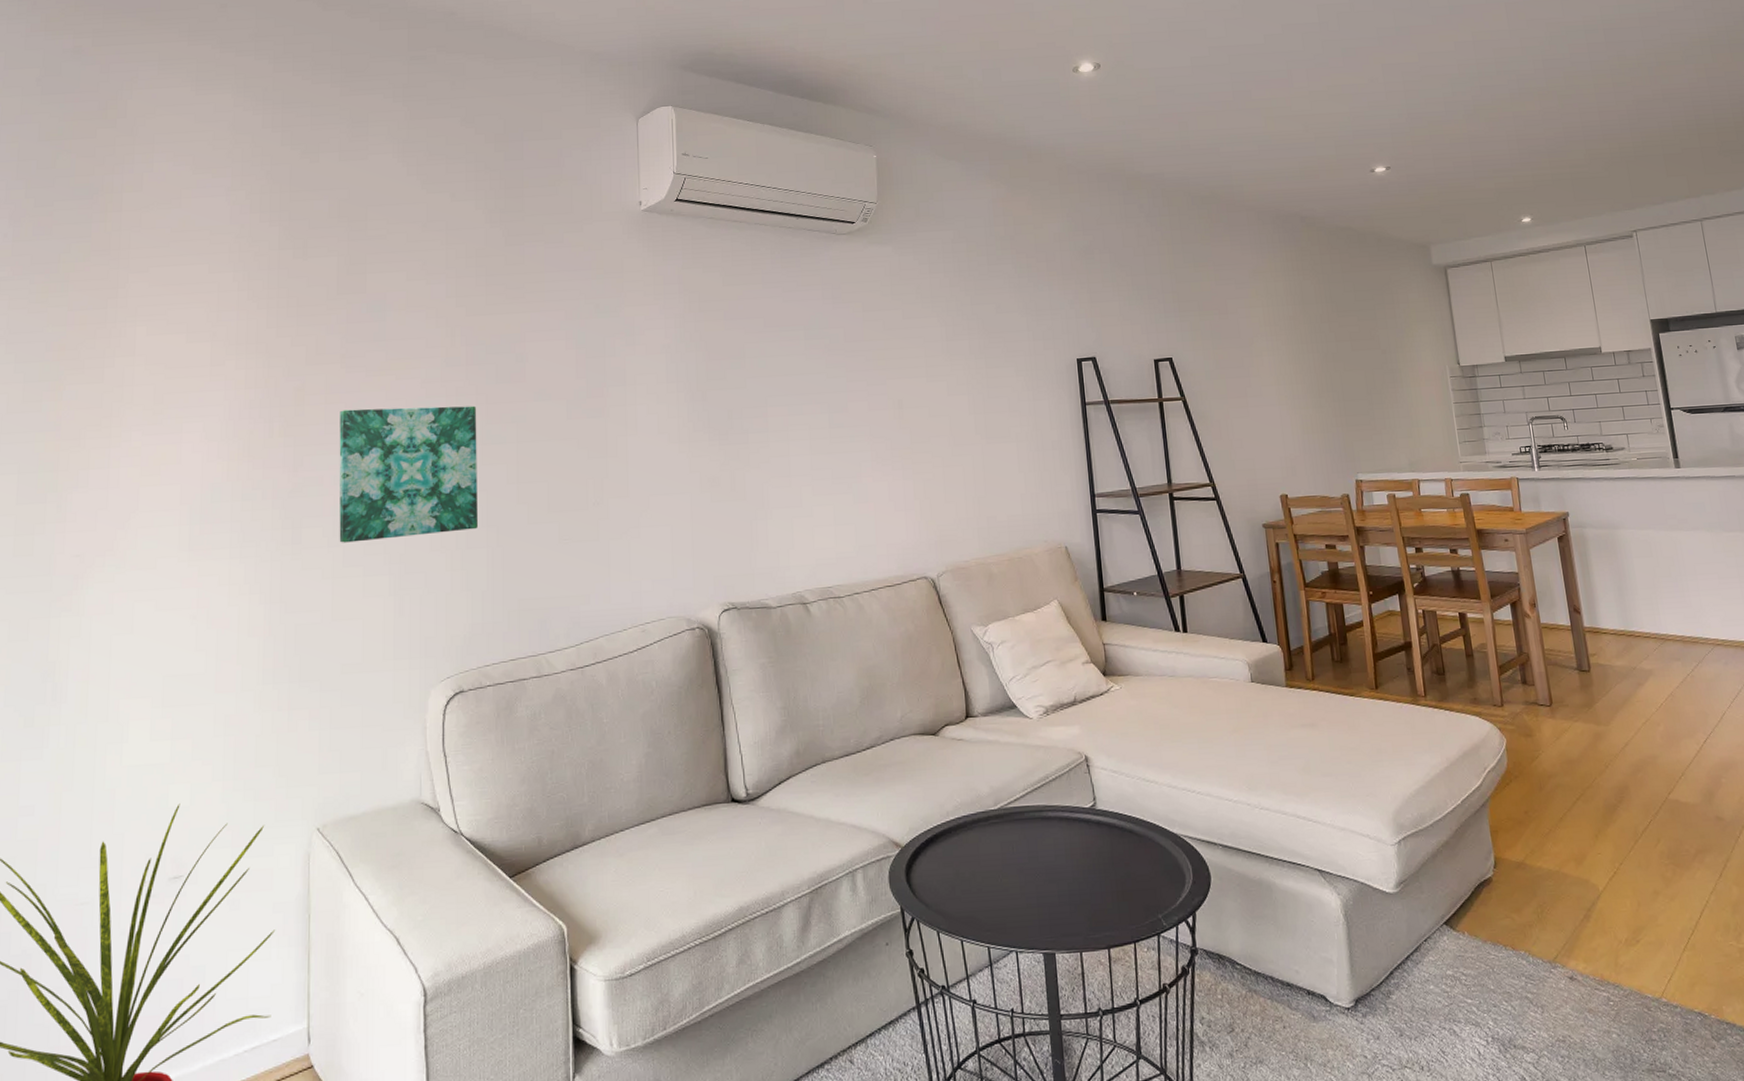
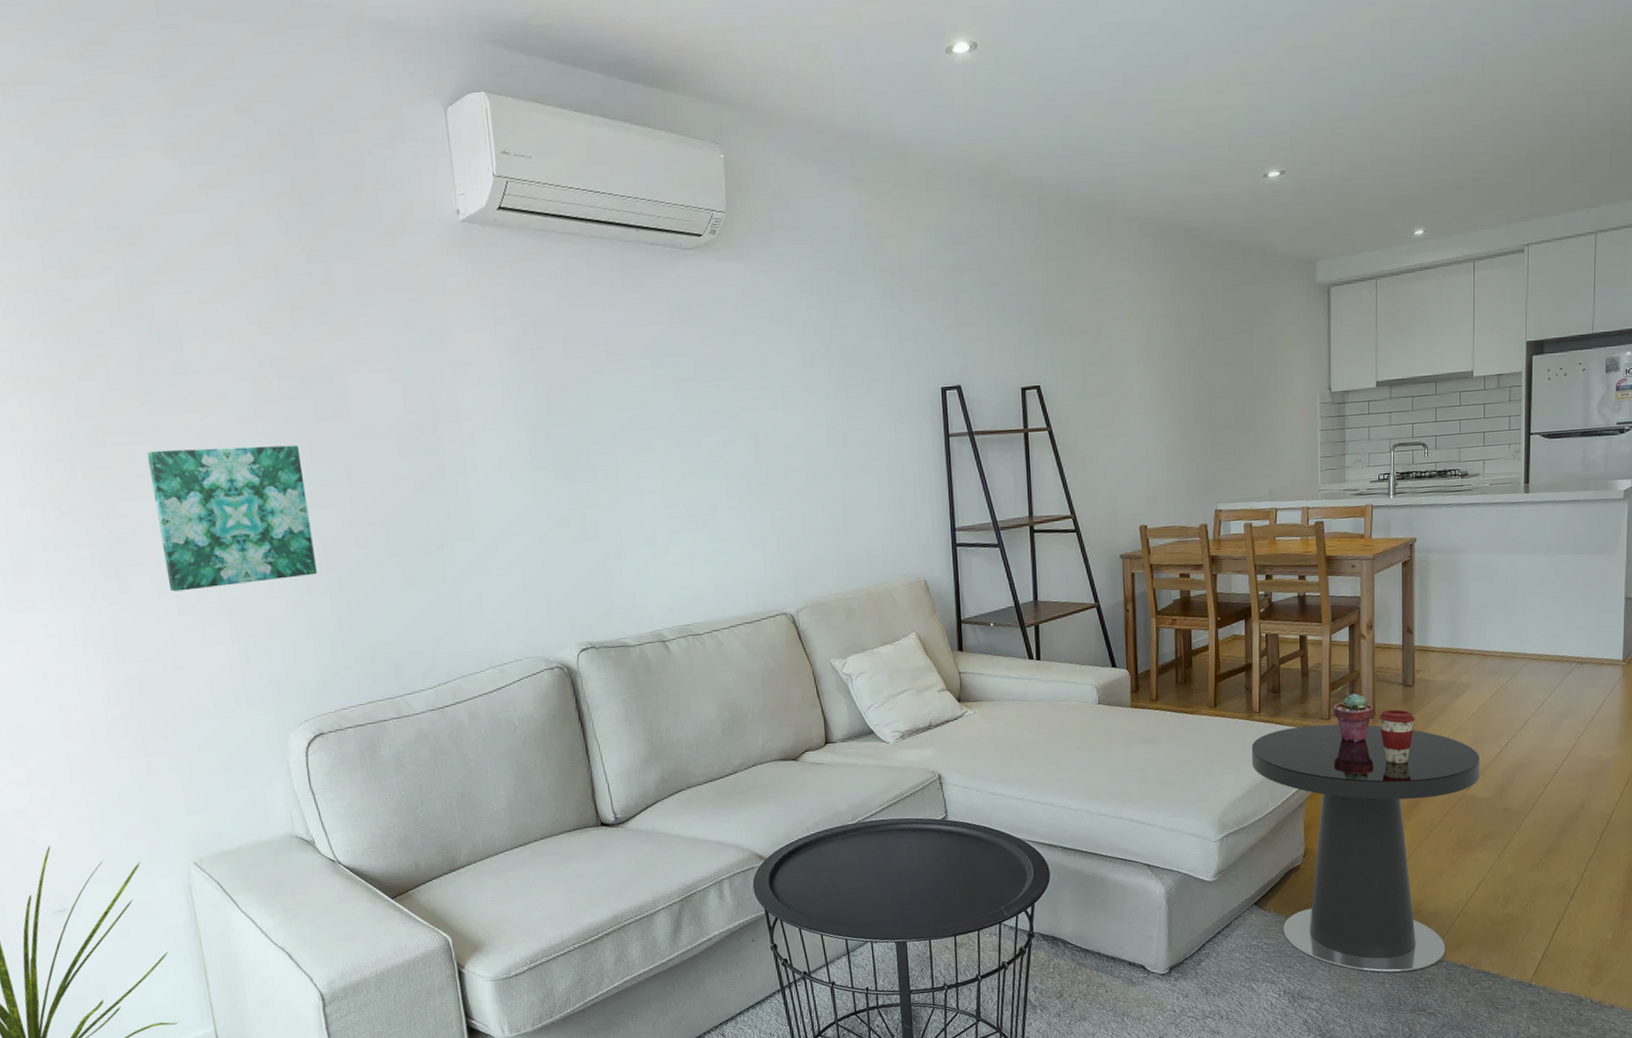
side table: none [1420,712,1681,1019] -> present [1251,724,1480,973]
potted succulent: none [1505,678,1551,734] -> present [1333,693,1374,743]
coffee cup: none [1557,697,1598,761] -> present [1379,709,1415,765]

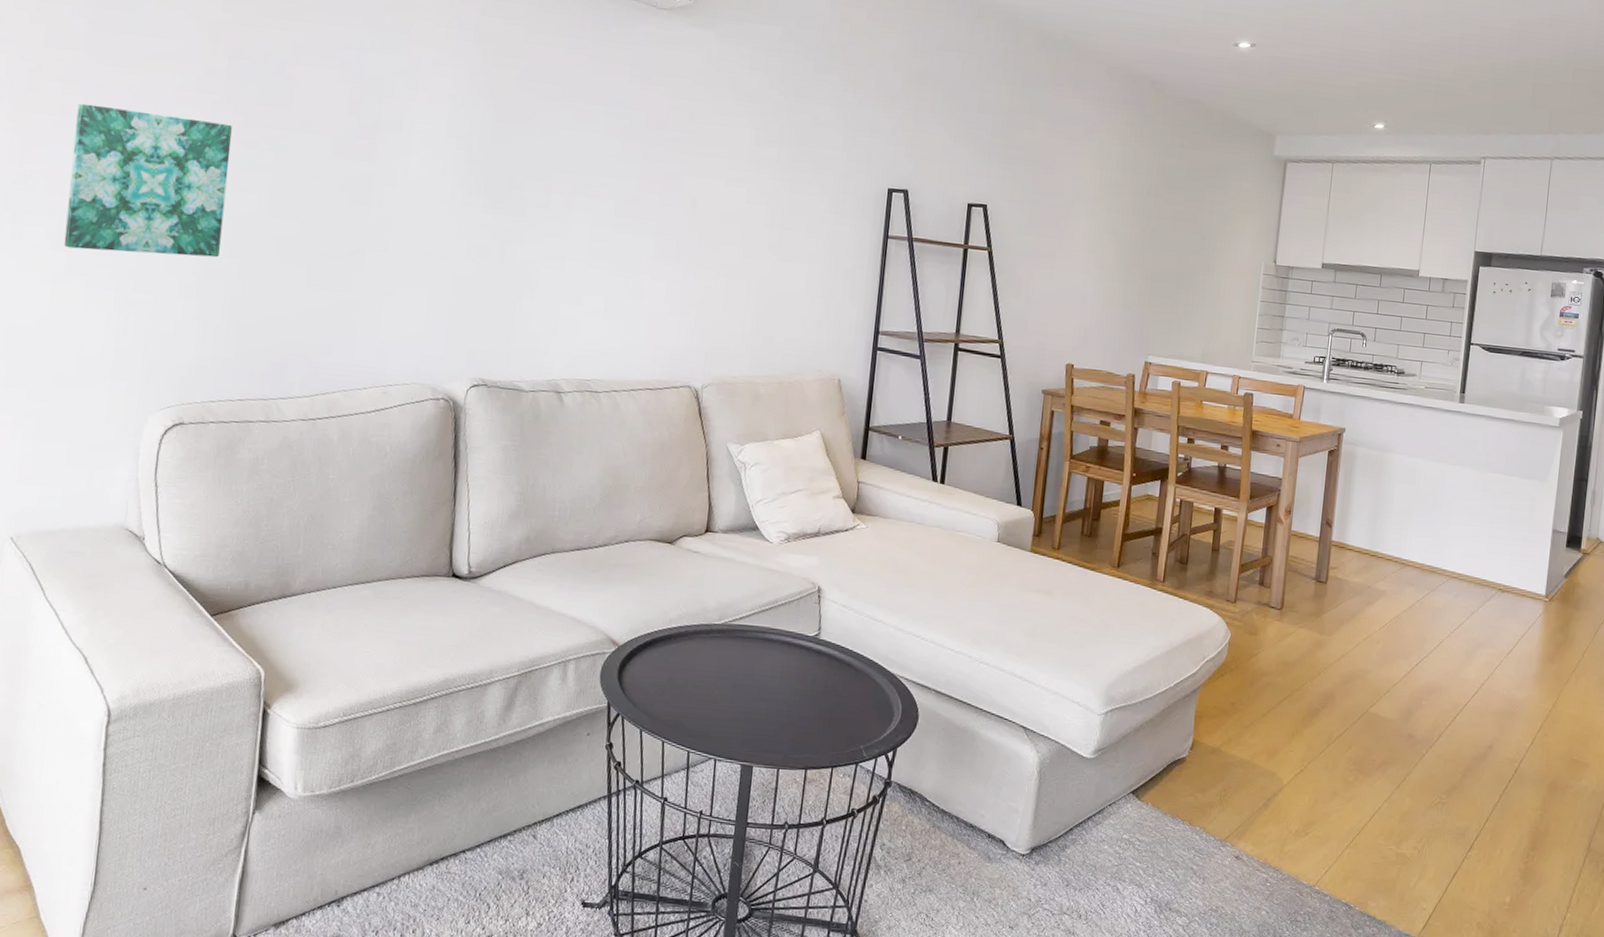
side table: present [1251,724,1480,973] -> none [1148,604,1388,901]
potted succulent: present [1333,693,1374,743] -> none [1240,579,1283,634]
coffee cup: present [1379,709,1415,765] -> none [1287,603,1325,666]

